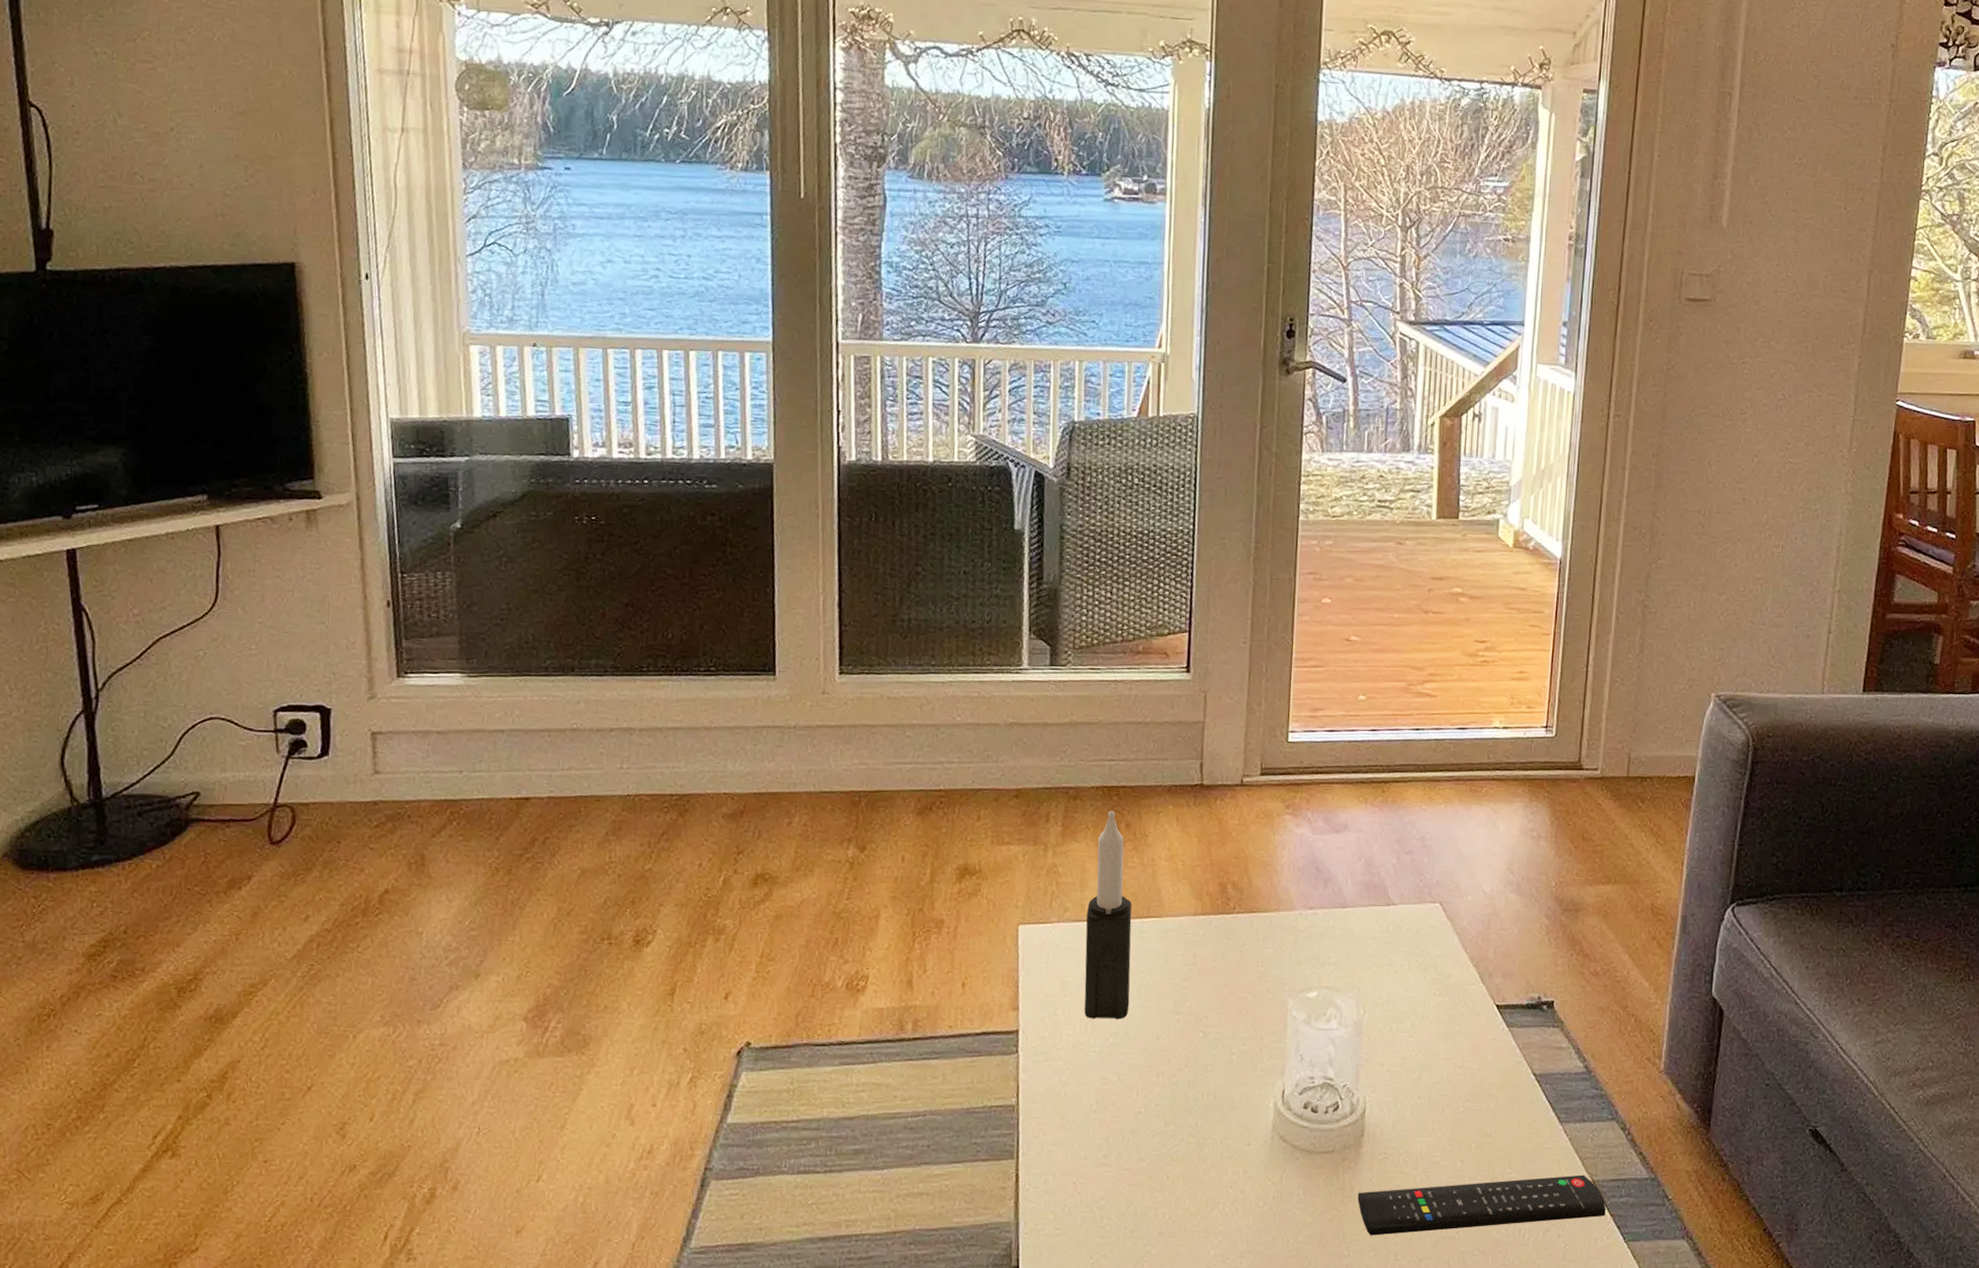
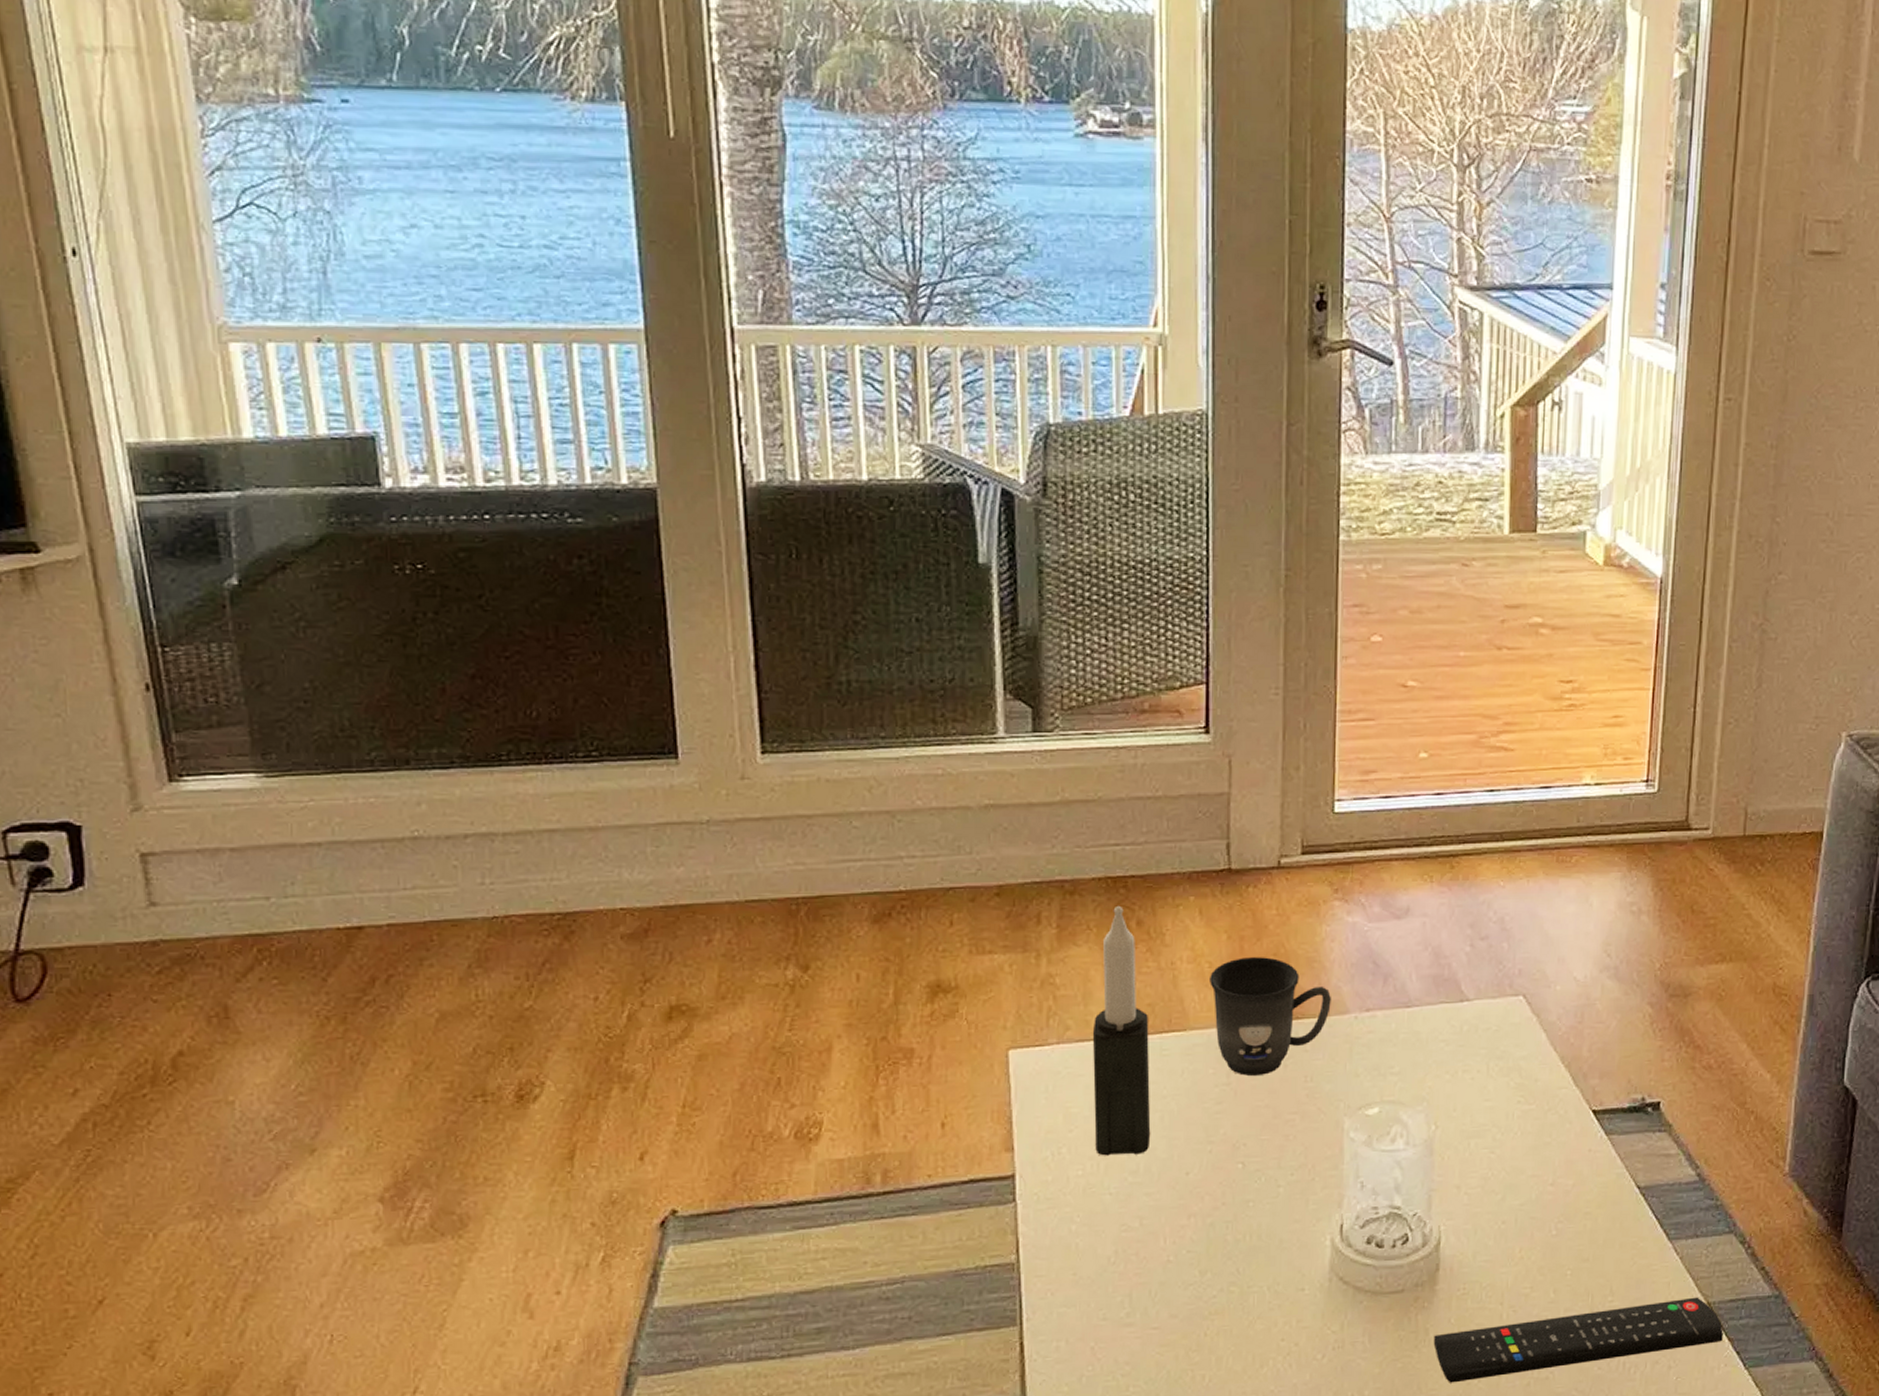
mug: none [1182,858,1281,959] -> present [1210,957,1331,1077]

